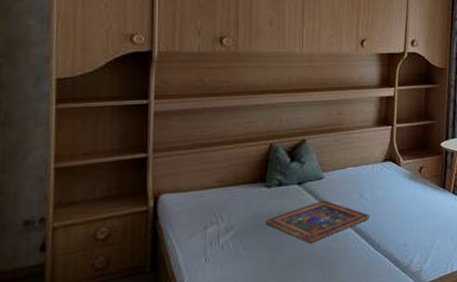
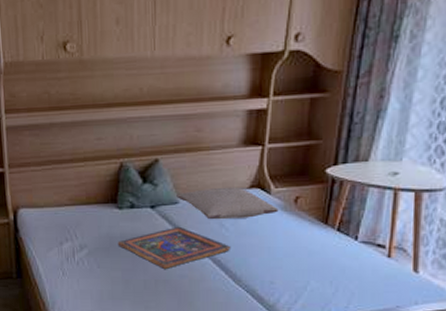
pillow: none [322,161,407,192] -> present [176,187,279,220]

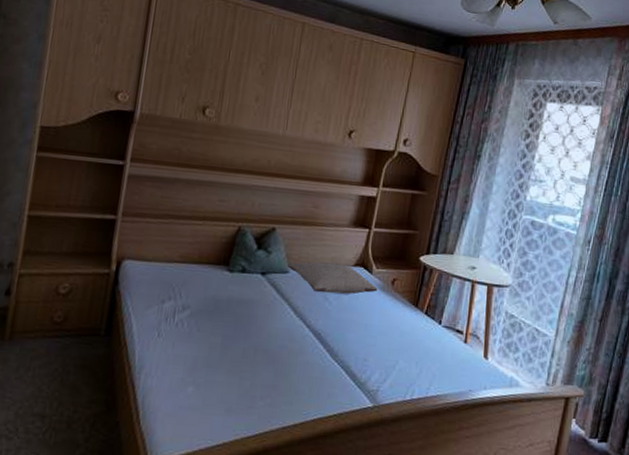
painted panel: present [117,226,230,269] -> none [222,295,331,338]

